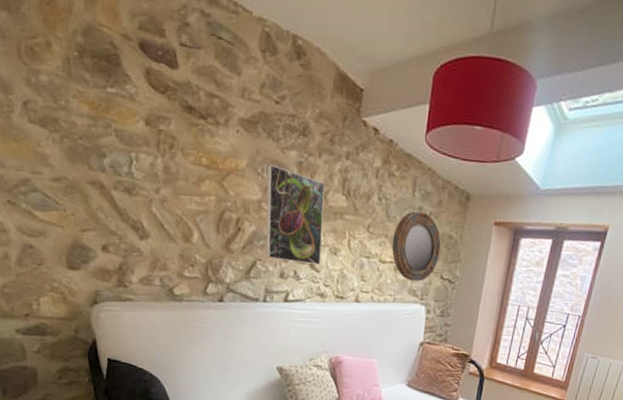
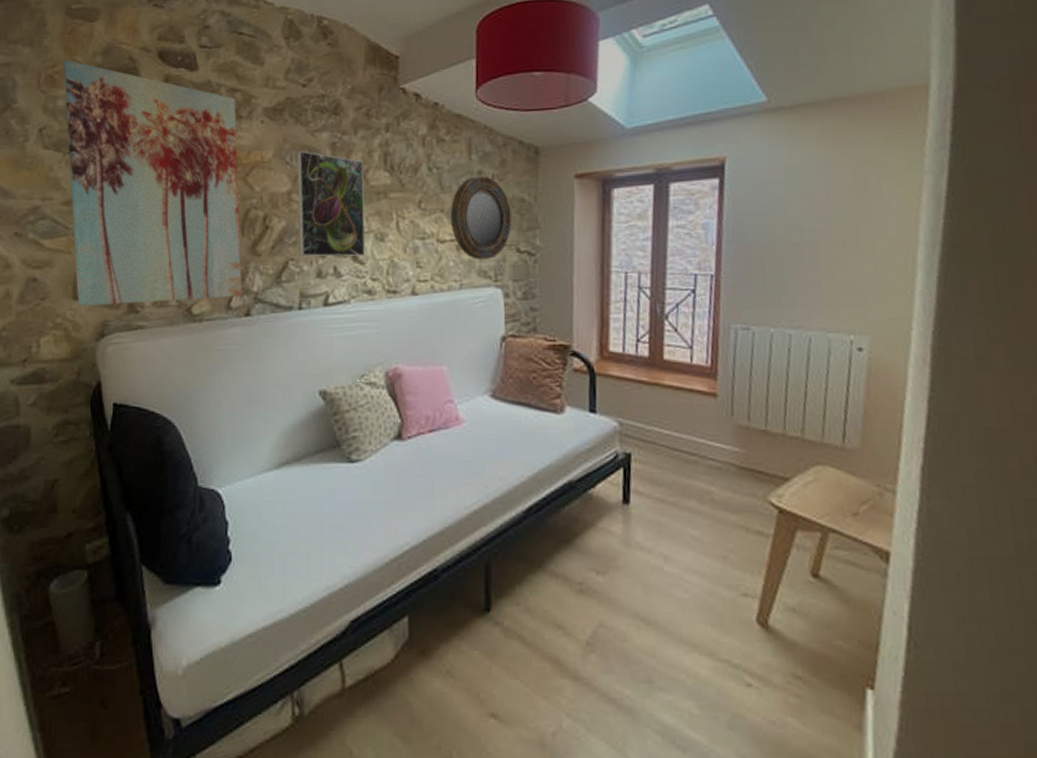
wall art: none [44,33,217,285] -> present [63,60,242,307]

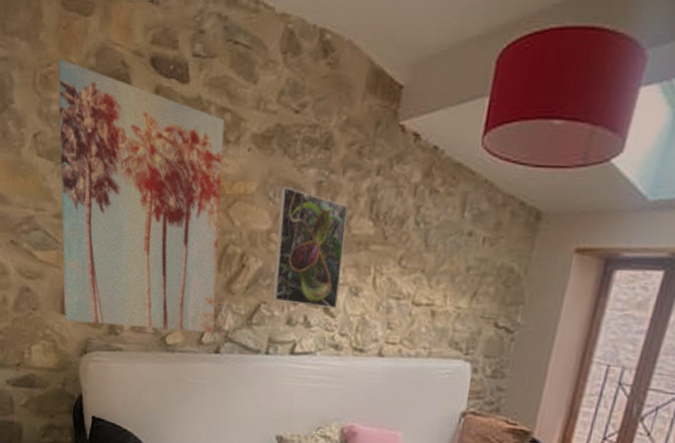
home mirror: present [451,176,512,260] -> none [429,237,497,330]

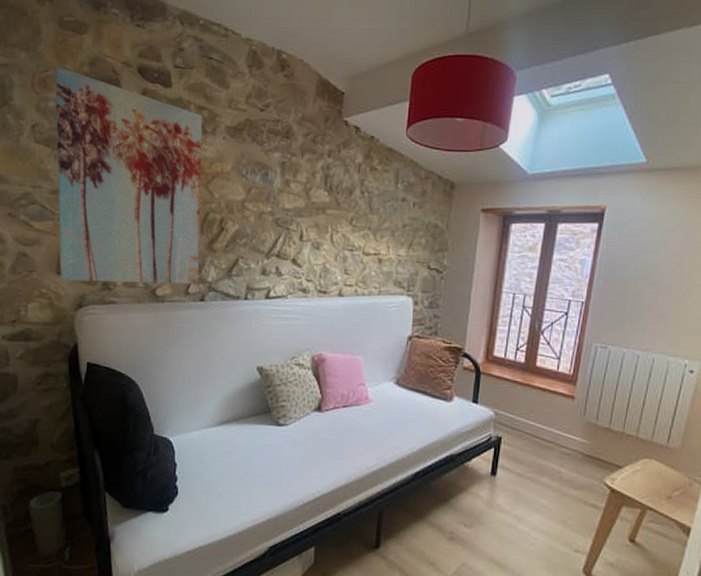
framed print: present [271,186,348,308] -> none [248,166,307,260]

